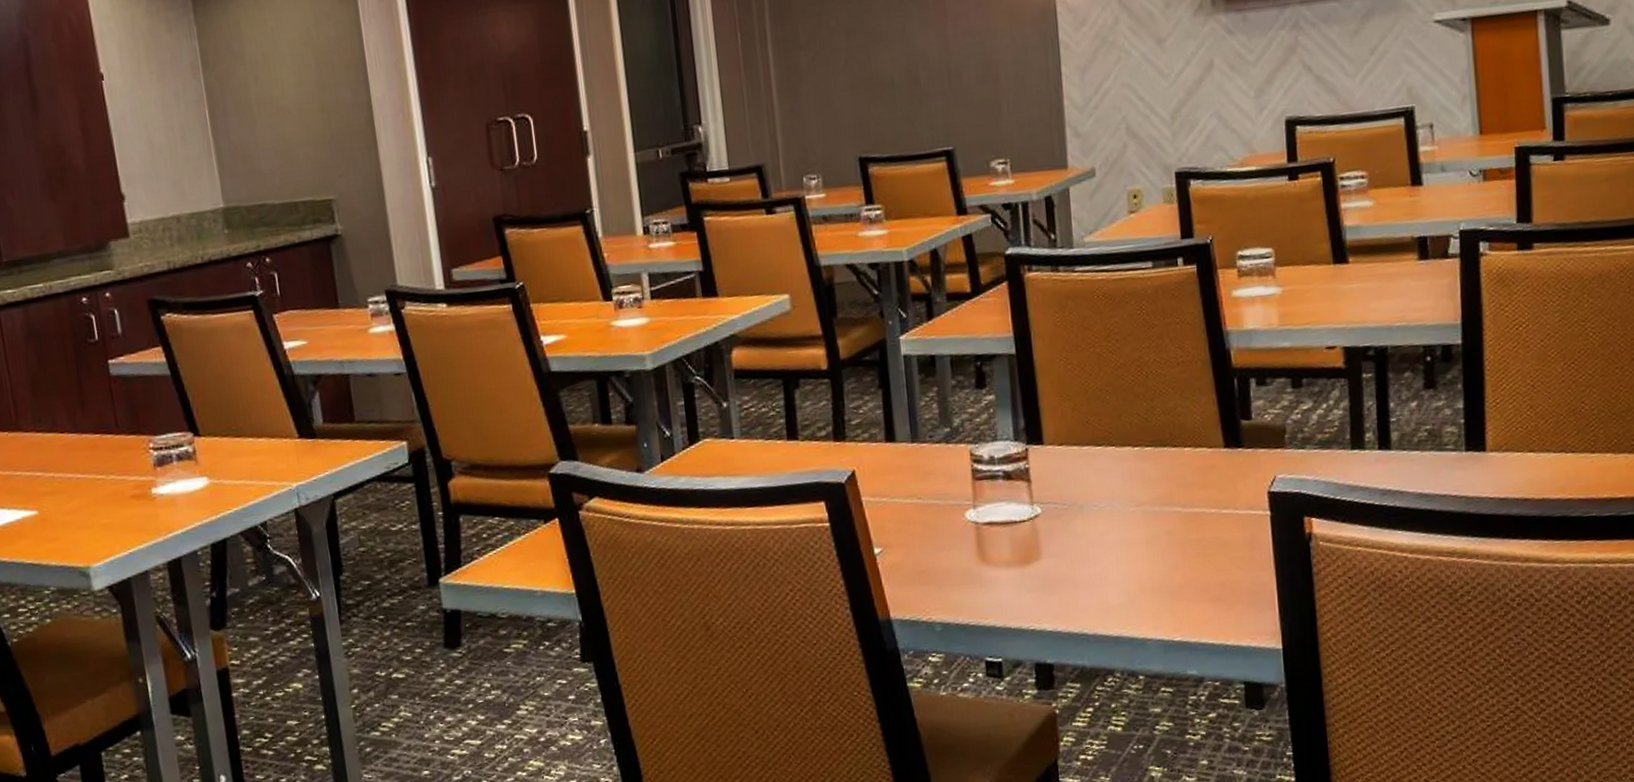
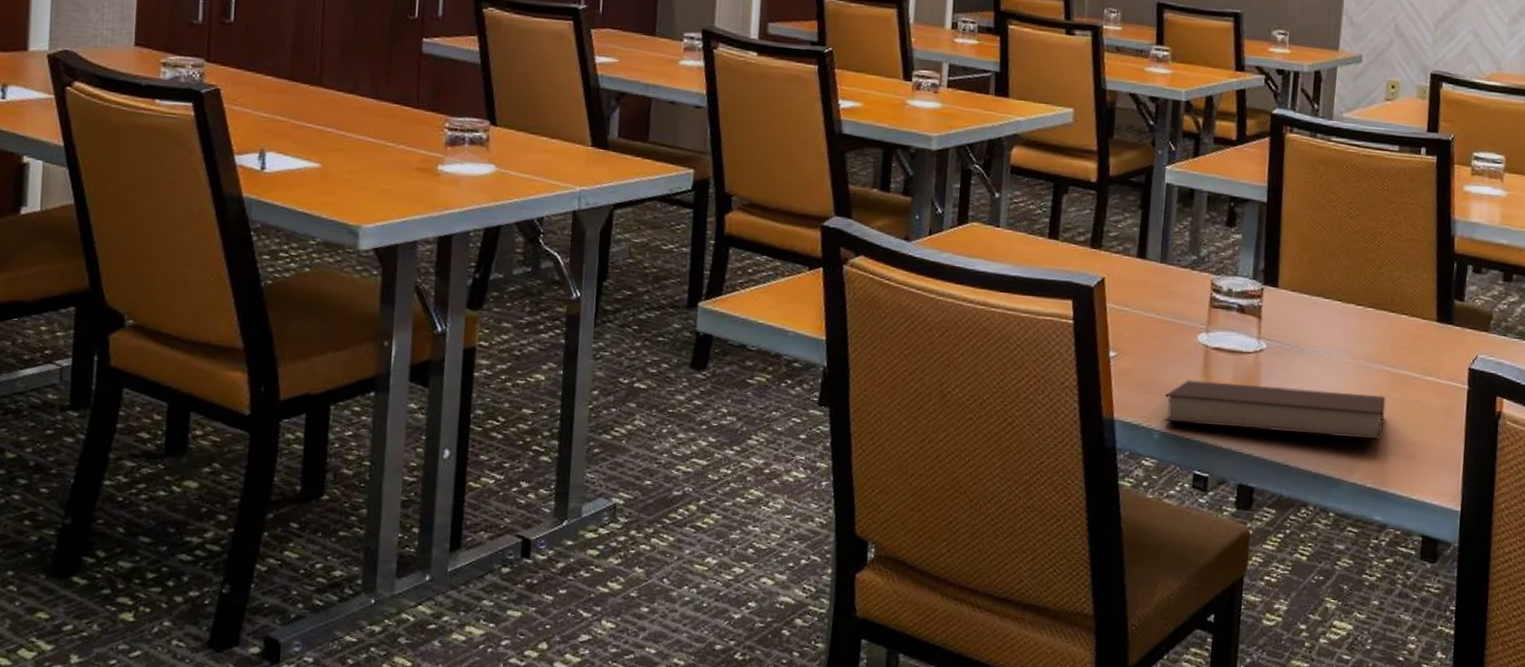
notebook: none [941,539,1184,612] -> present [1164,380,1386,440]

